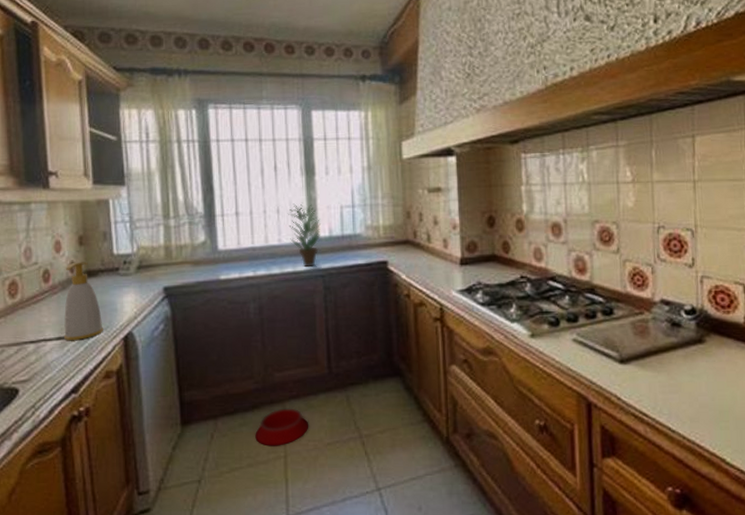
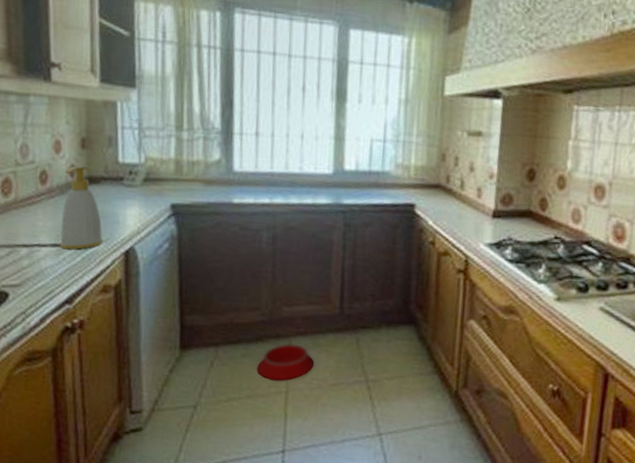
potted plant: present [288,202,321,268] -> none [312,130,348,201]

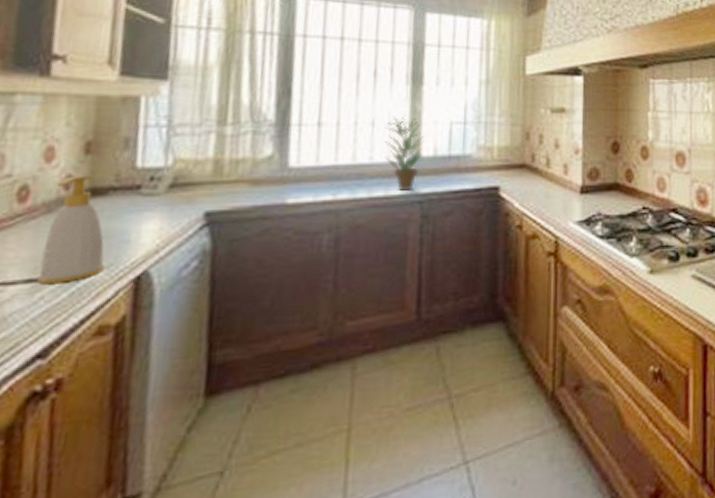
pet bowl: present [257,343,313,381] -> none [310,365,384,418]
potted plant: none [312,130,348,201] -> present [384,115,424,192]

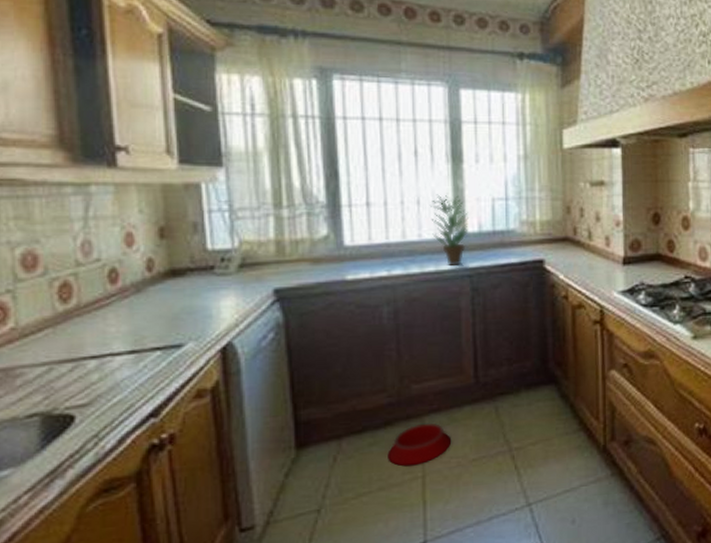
soap bottle: present [38,176,106,283] -> none [139,258,195,354]
pet bowl: none [310,365,384,418] -> present [387,423,451,467]

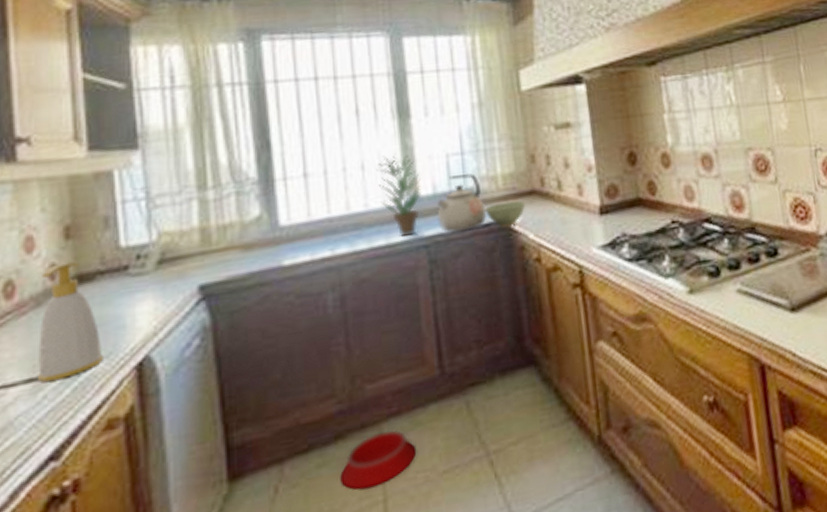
soap bottle: none [139,258,195,354] -> present [38,262,105,382]
kettle: none [481,216,524,268] -> present [437,172,487,233]
bowl: none [523,245,559,268] -> present [485,200,526,229]

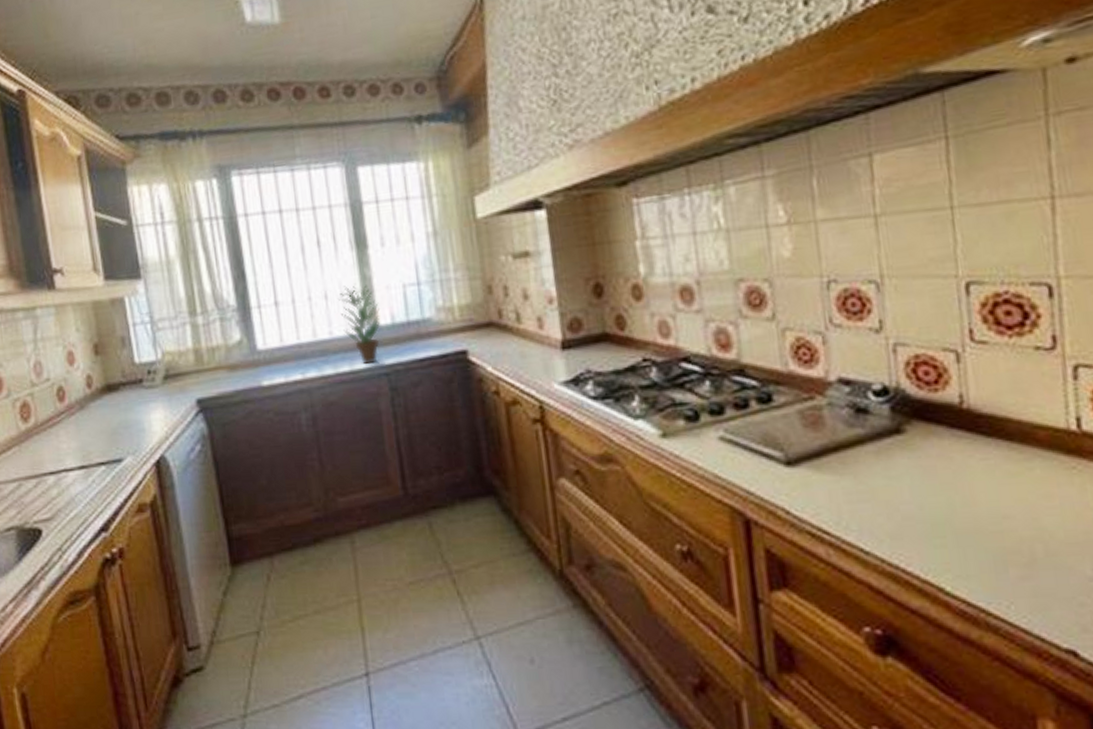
soap bottle: present [38,262,105,382] -> none [82,374,132,469]
pet bowl: present [340,430,416,490] -> none [320,540,384,588]
kettle: present [437,172,487,233] -> none [396,303,445,362]
bowl: present [485,200,526,229] -> none [442,332,484,360]

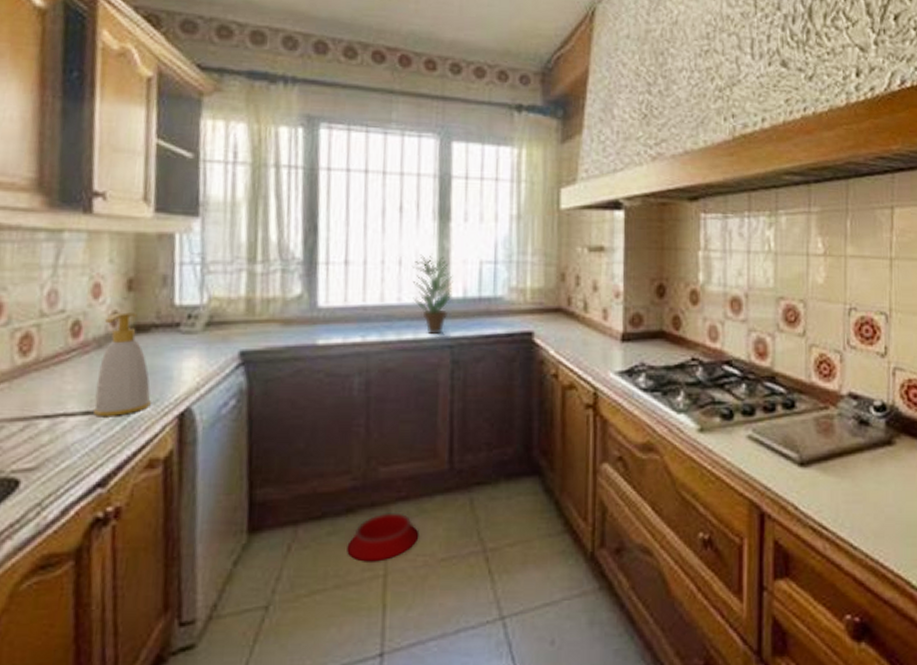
soap bottle: none [82,374,132,469] -> present [94,312,152,416]
pet bowl: none [320,540,384,588] -> present [347,512,418,562]

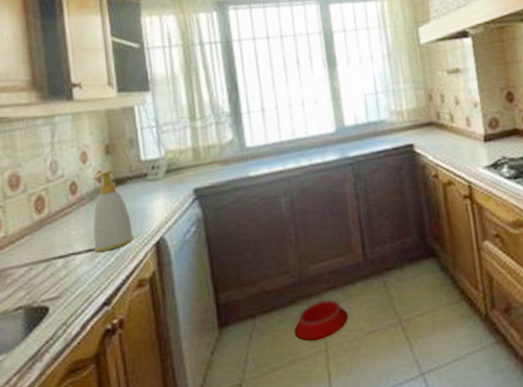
potted plant: present [412,253,453,335] -> none [313,93,347,157]

